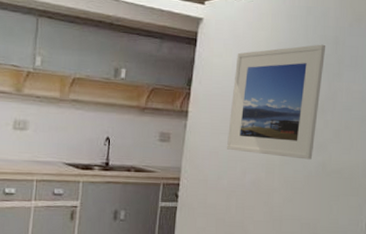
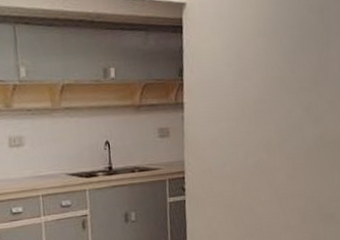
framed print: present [227,44,326,160] -> none [225,14,313,136]

